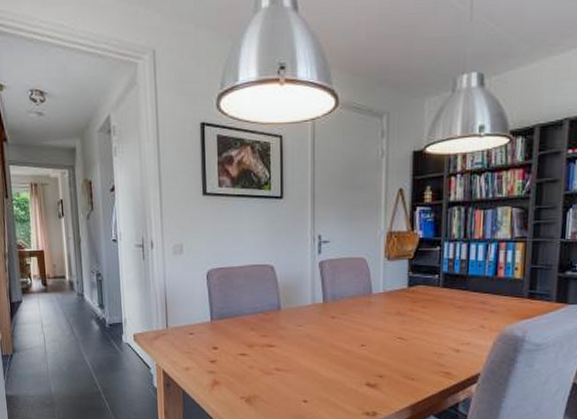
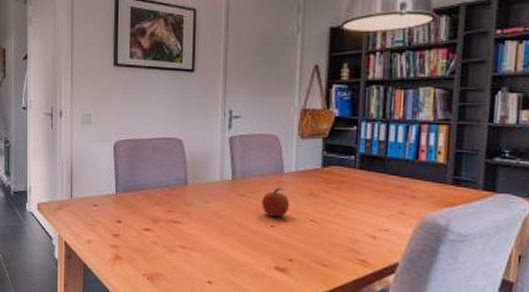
fruit: none [352,308,379,337] -> present [261,187,290,218]

